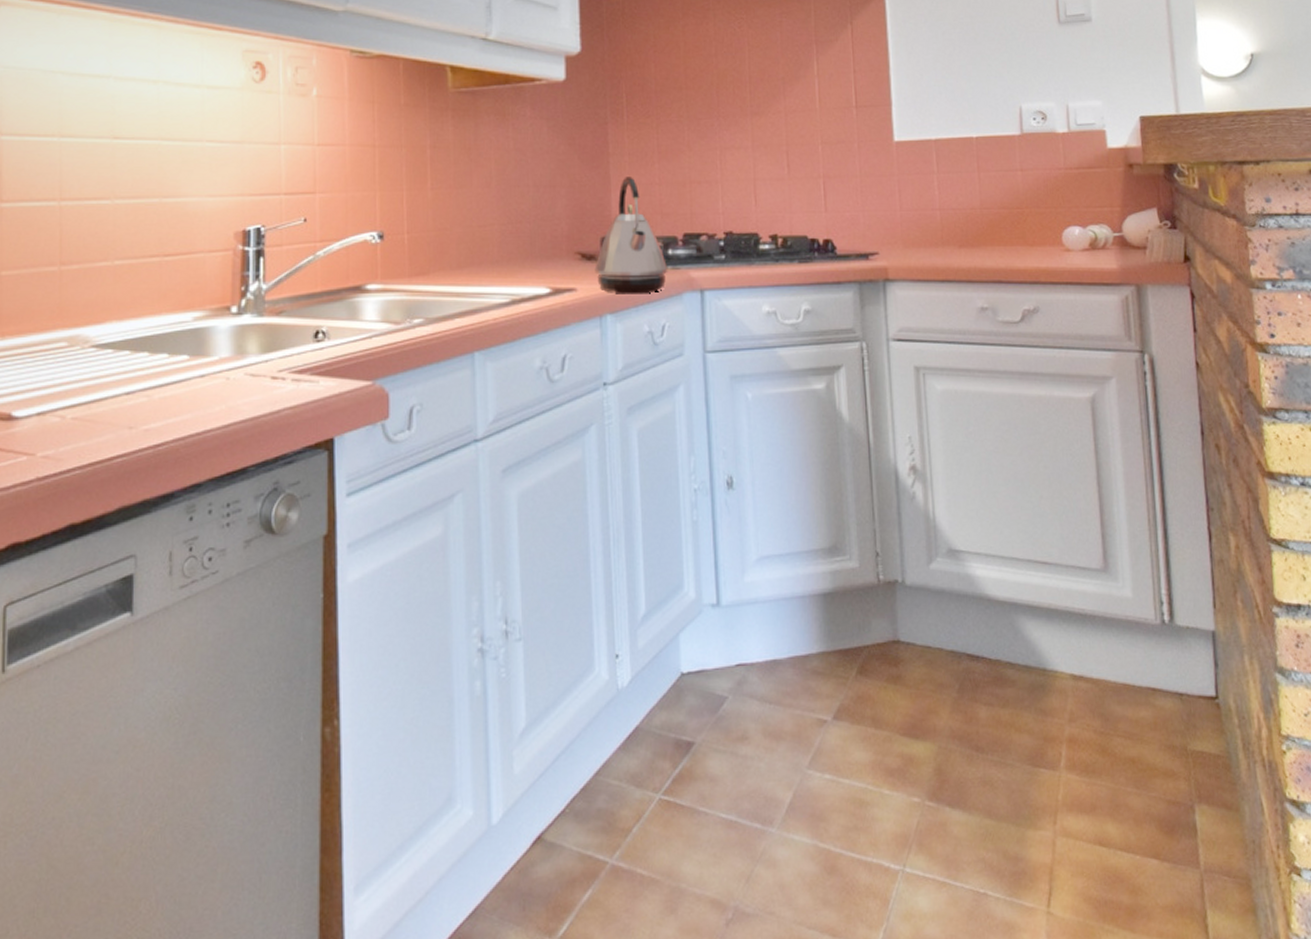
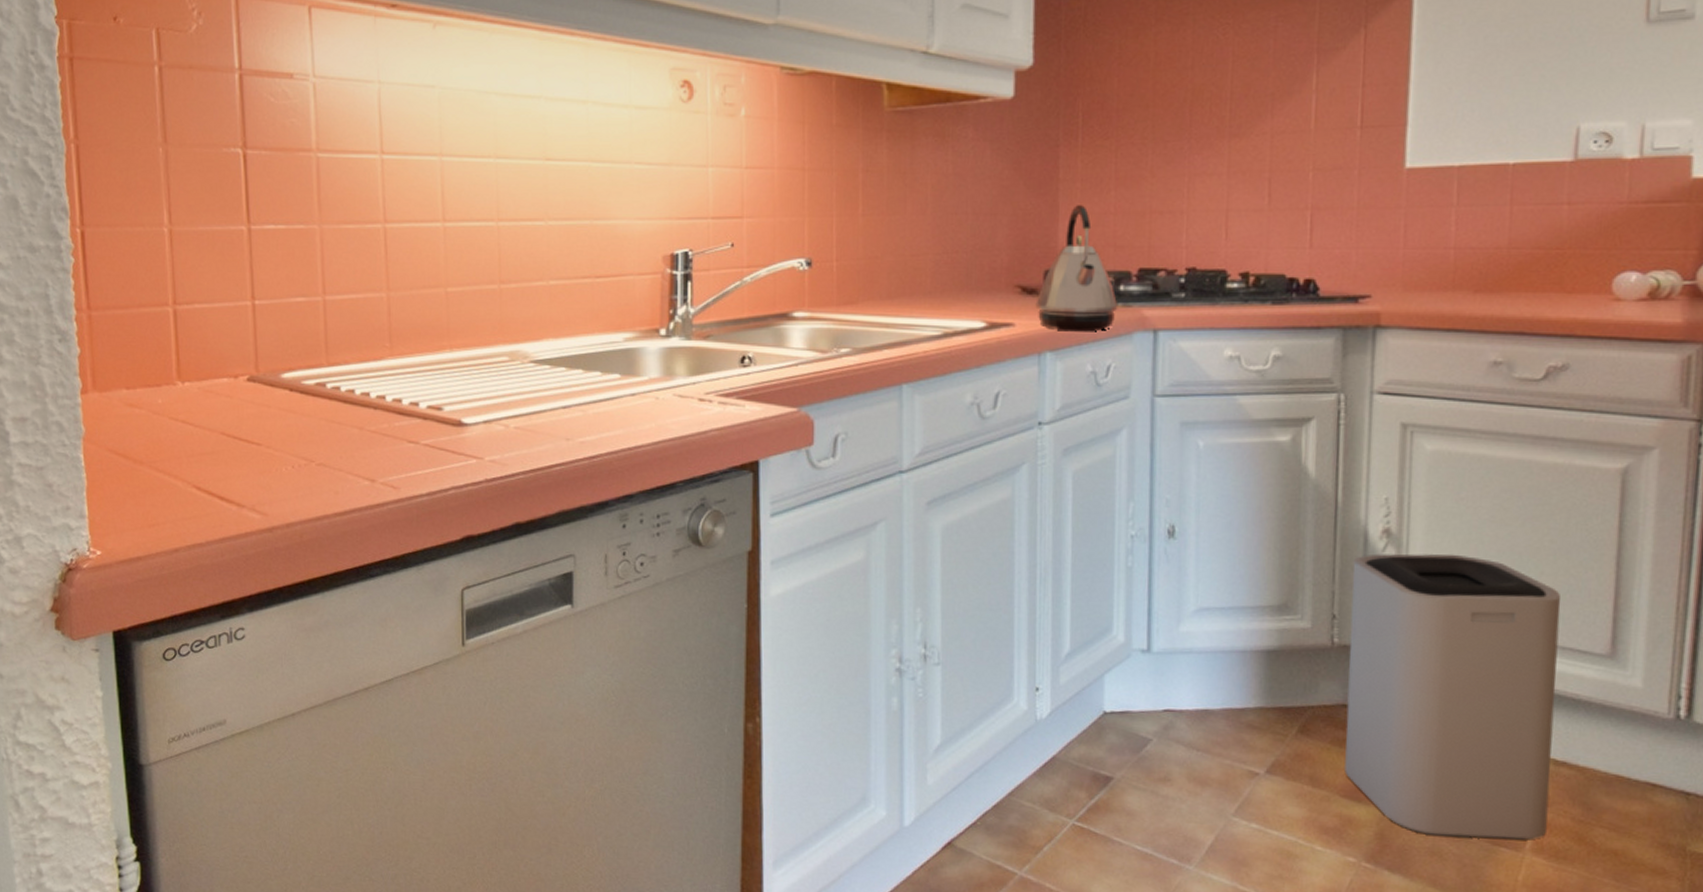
trash can: none [888,485,1075,765] -> present [1344,553,1561,840]

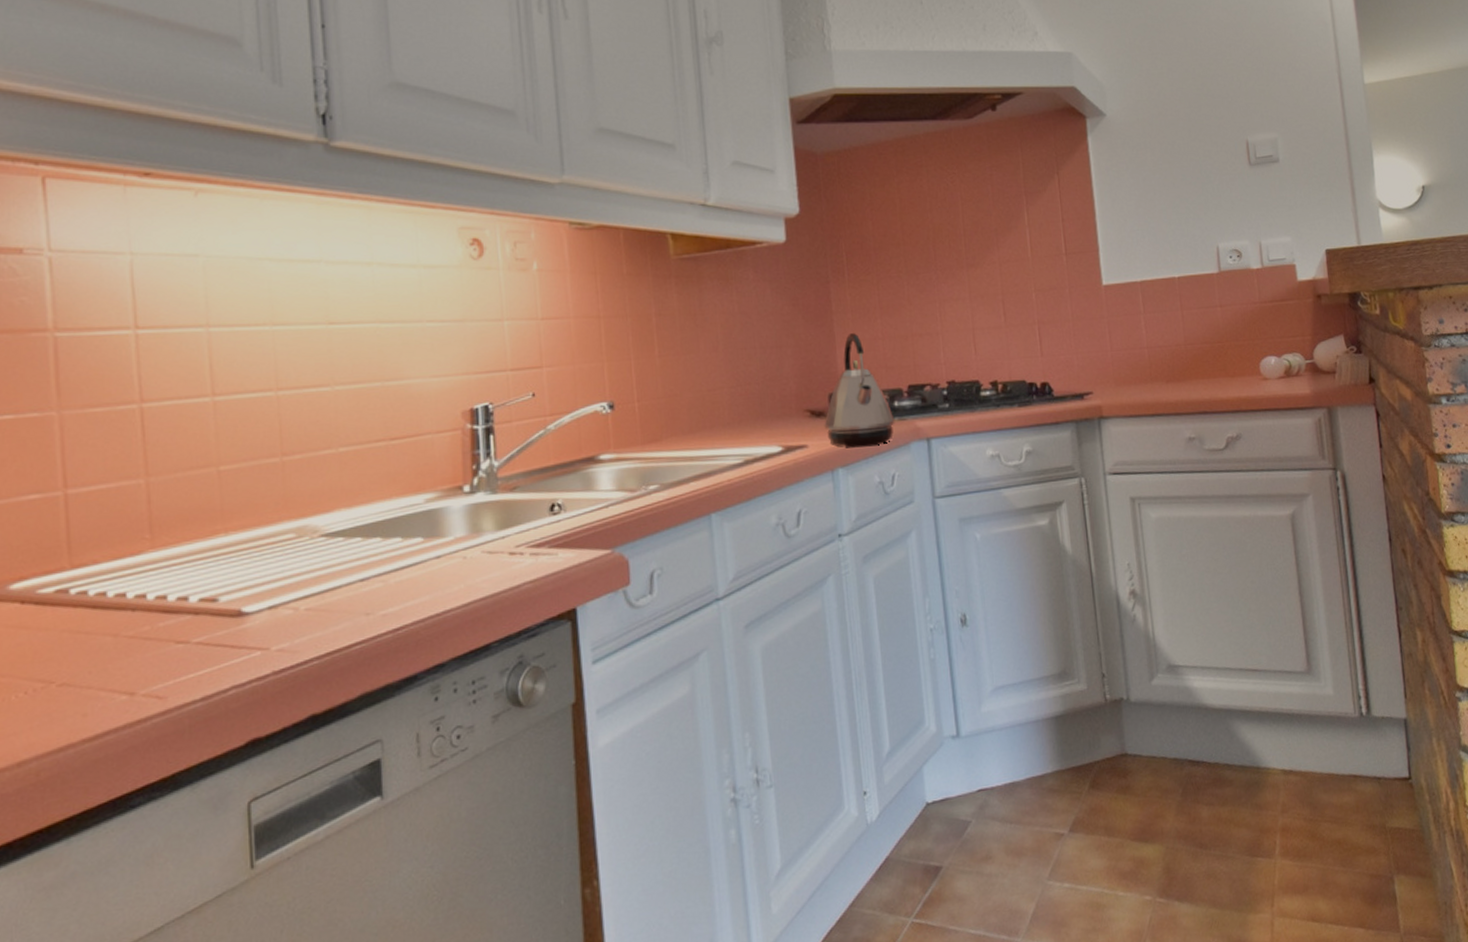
trash can: present [1344,553,1561,840] -> none [1111,604,1288,861]

